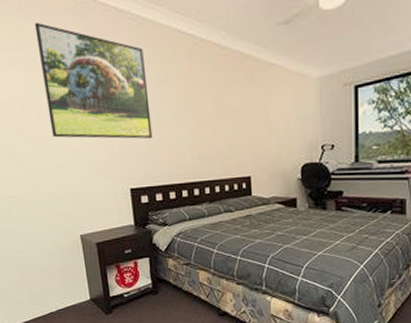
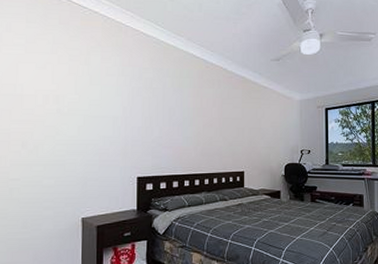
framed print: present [34,22,153,139] -> none [70,35,164,135]

